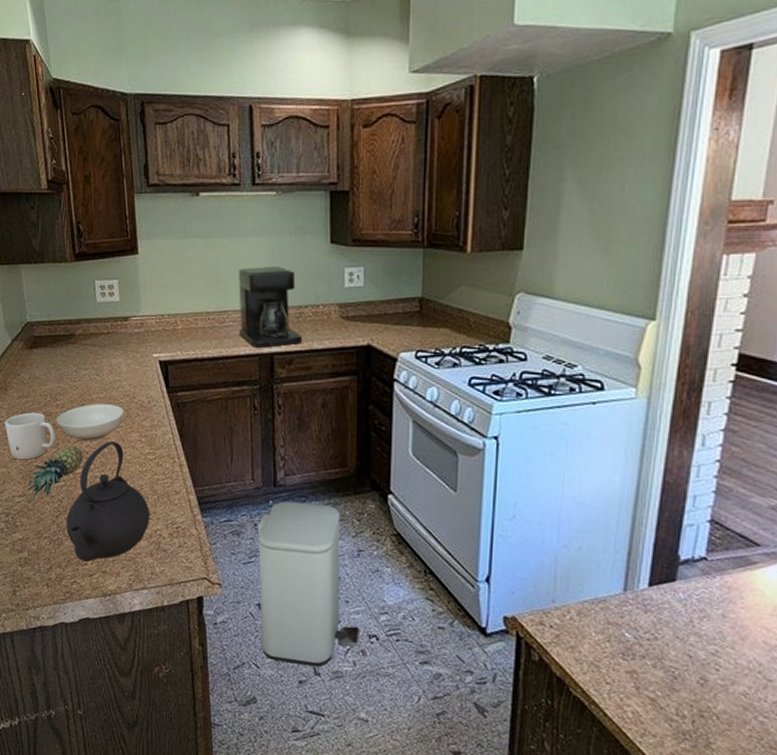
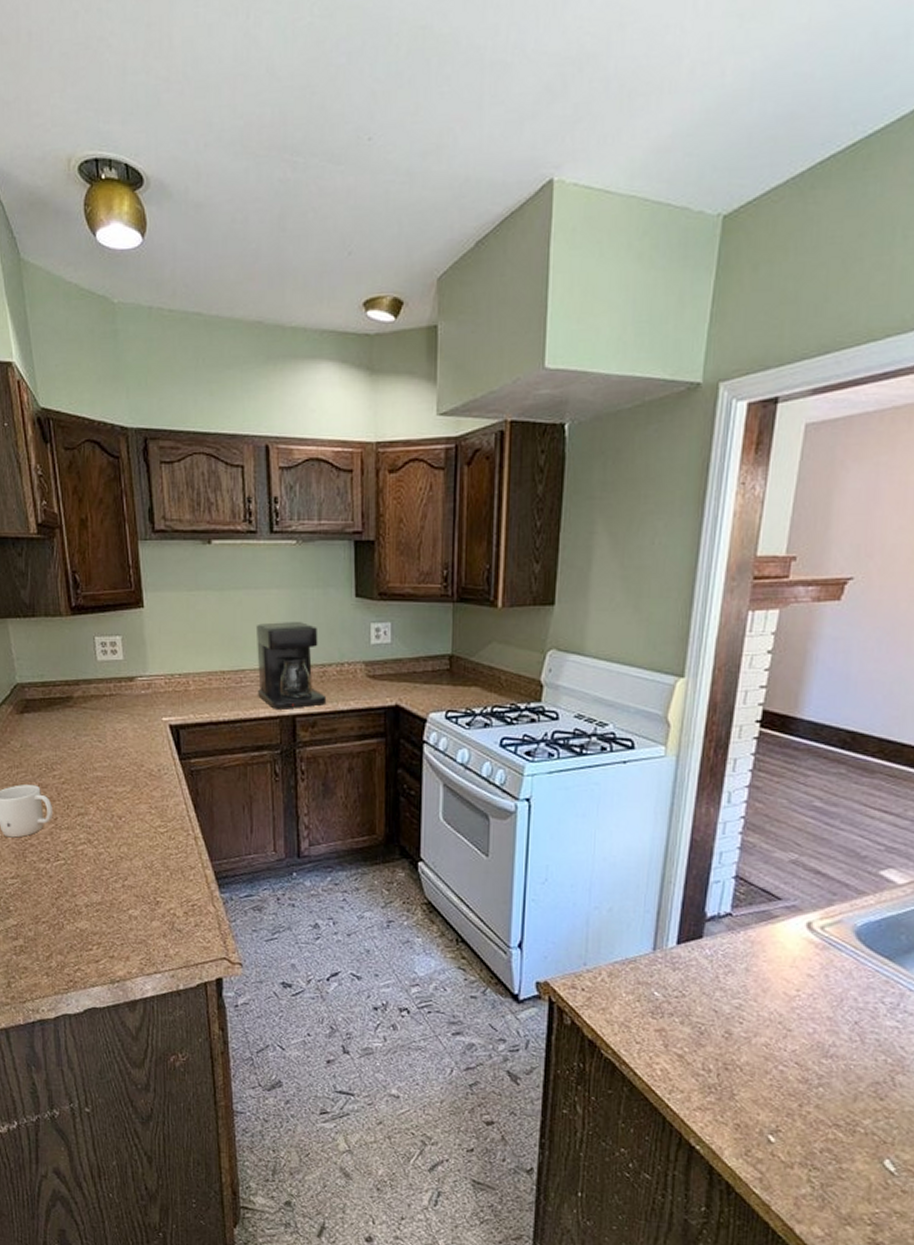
fruit: present [24,445,84,499] -> none [18,819,86,880]
bowl: present [56,404,124,441] -> none [53,773,131,815]
kettle: present [66,441,150,562] -> none [67,814,163,947]
pedal bin: present [257,501,359,667] -> none [280,873,390,1045]

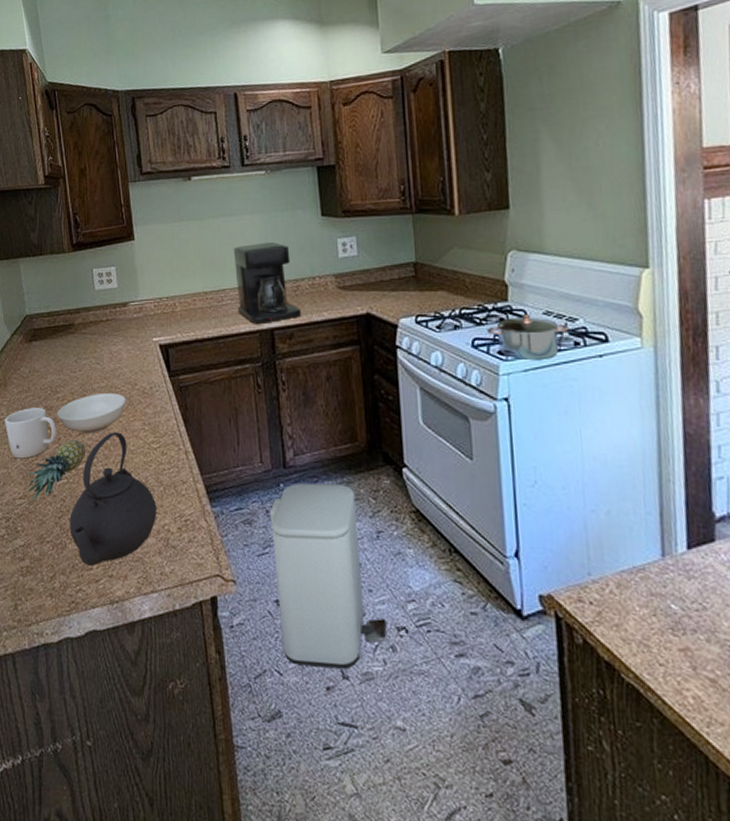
fruit: none [18,819,86,880] -> present [25,439,87,500]
bowl: none [53,773,131,815] -> present [57,393,126,434]
kettle: none [67,814,163,947] -> present [69,432,157,566]
pedal bin: none [280,873,390,1045] -> present [269,484,387,669]
cooking pot: none [517,716,599,762] -> present [487,314,570,360]

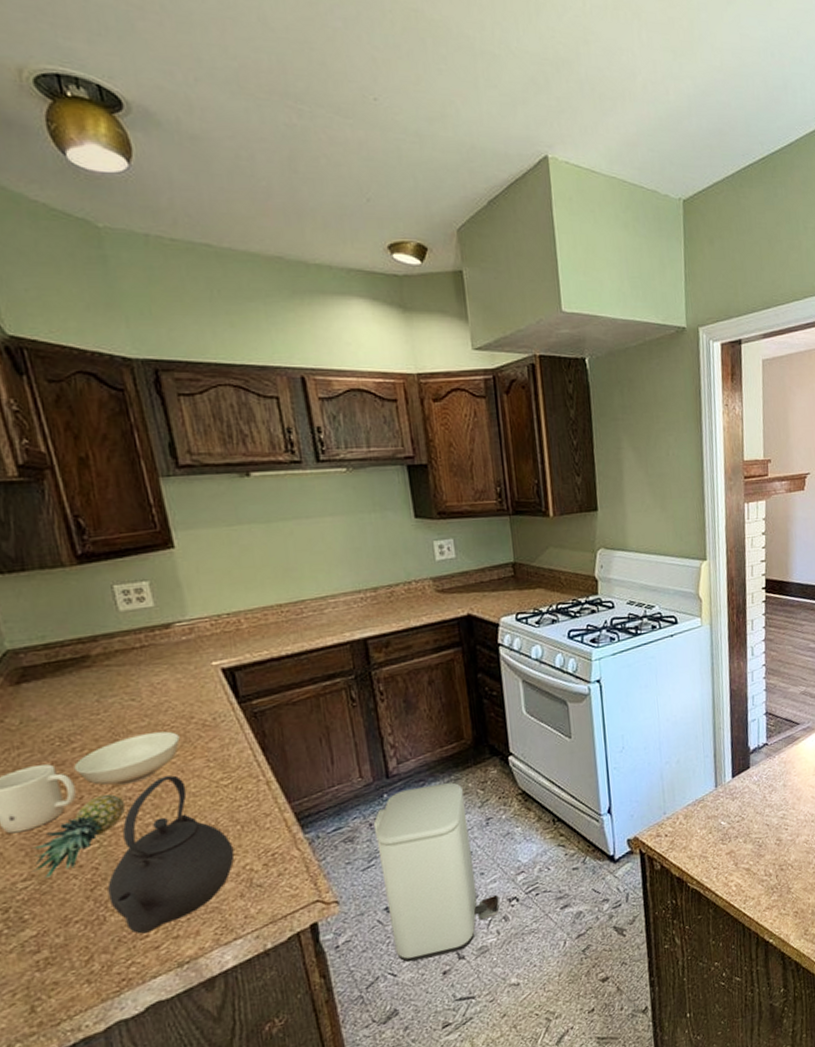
coffee maker: present [233,242,302,324] -> none [312,546,398,636]
cooking pot: present [487,314,570,360] -> none [580,604,648,646]

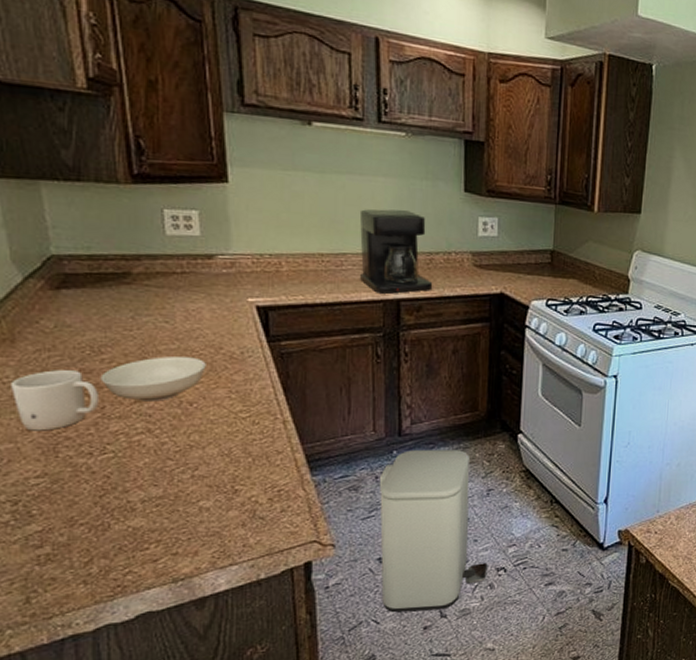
fruit: present [31,793,126,878] -> none [45,407,145,479]
kettle: present [107,775,235,934] -> none [116,400,242,546]
coffee maker: none [312,546,398,636] -> present [359,209,433,294]

